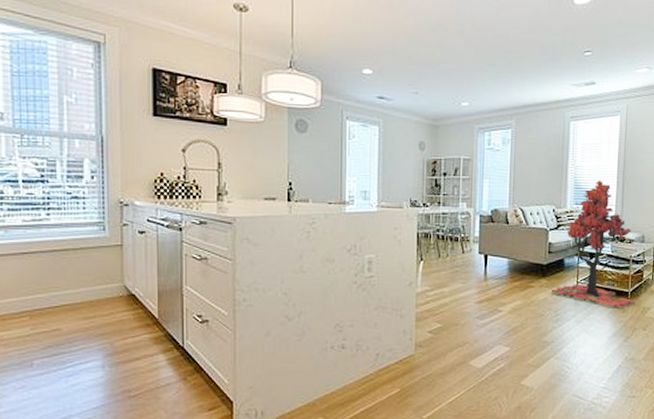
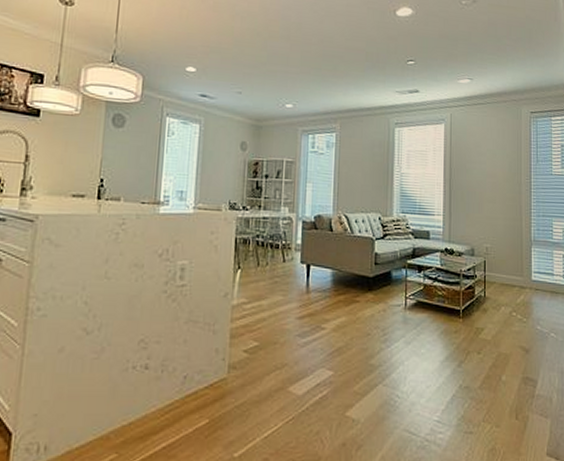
tree: present [550,180,635,310] -> none [377,188,467,330]

